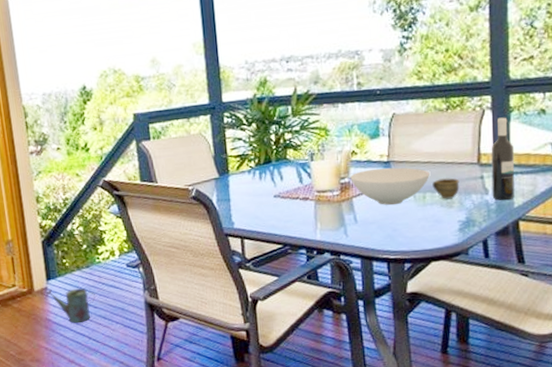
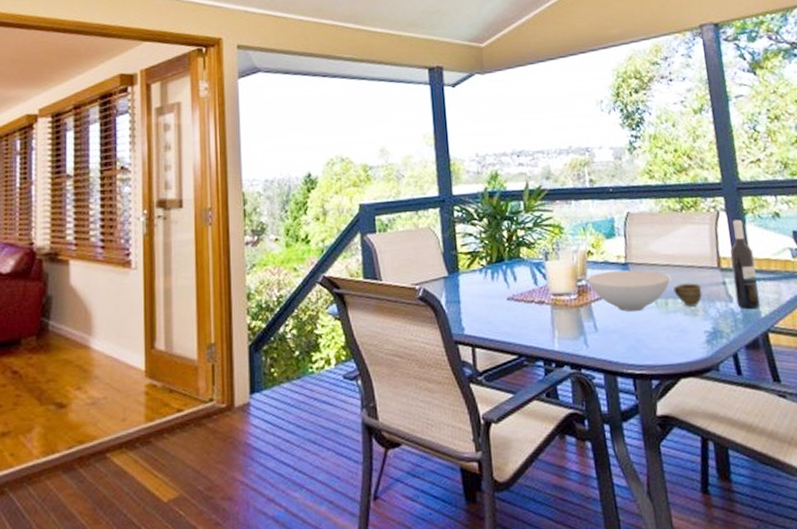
watering can: present [46,287,96,323] -> none [248,403,305,449]

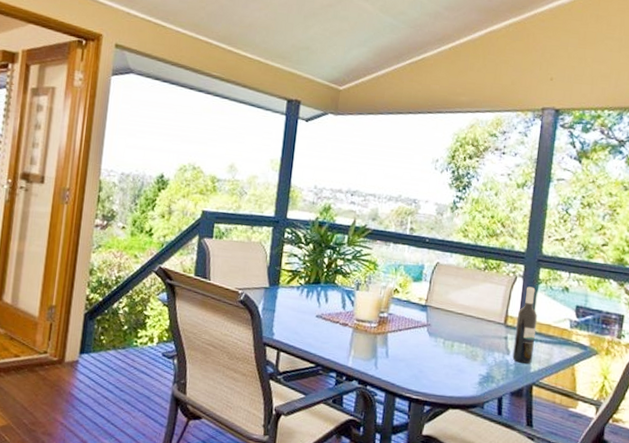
bowl: present [587,270,670,312] -> none [389,309,461,348]
cup: present [673,283,702,307] -> none [461,331,486,353]

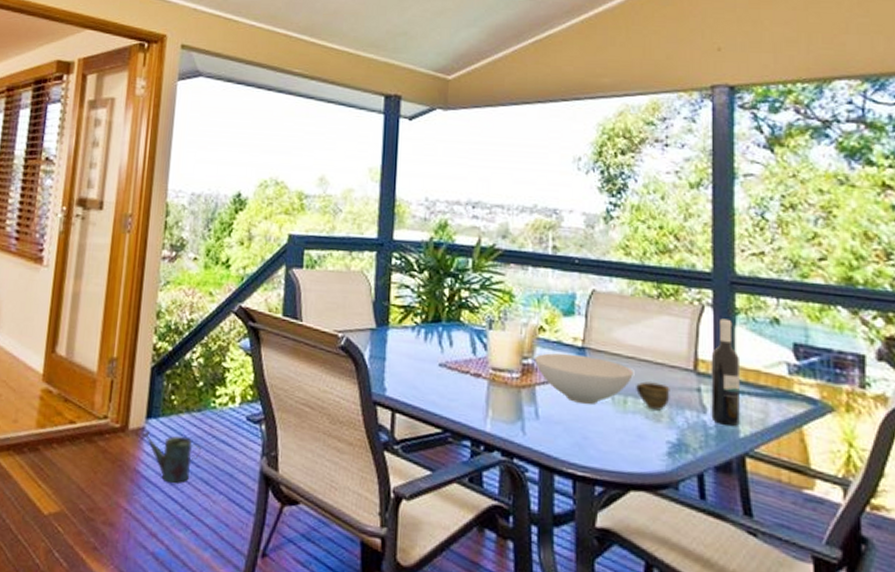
watering can: none [75,363,125,404] -> present [141,431,201,483]
bowl: none [389,309,461,348] -> present [535,353,633,405]
cup: none [461,331,486,353] -> present [636,381,670,411]

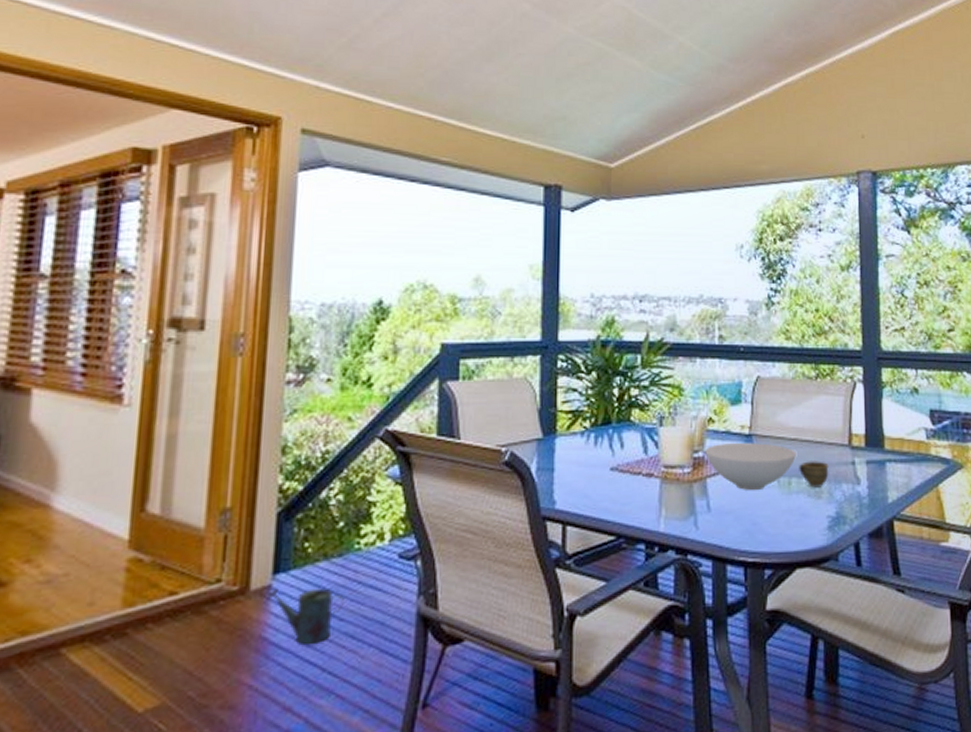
wine bottle: present [711,318,740,427] -> none [863,393,888,494]

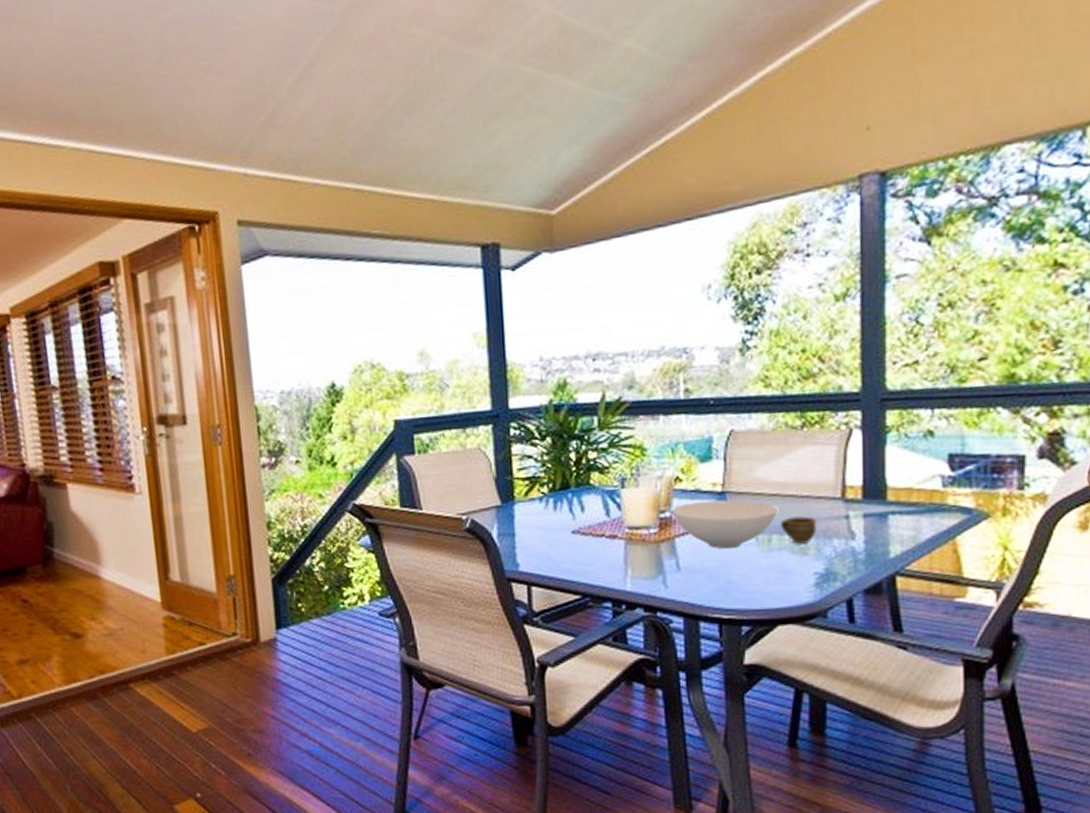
watering can: present [267,587,344,644] -> none [275,640,338,685]

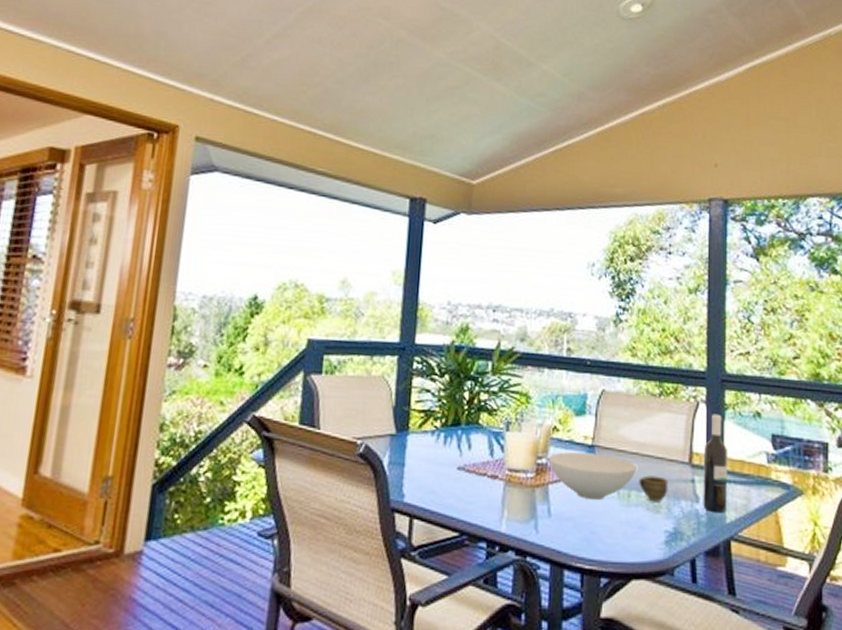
wine bottle: none [860,439,890,549] -> present [703,414,727,514]

